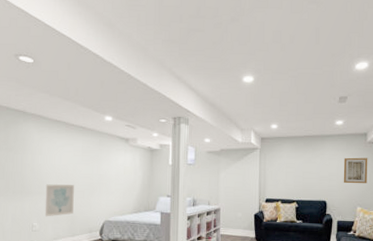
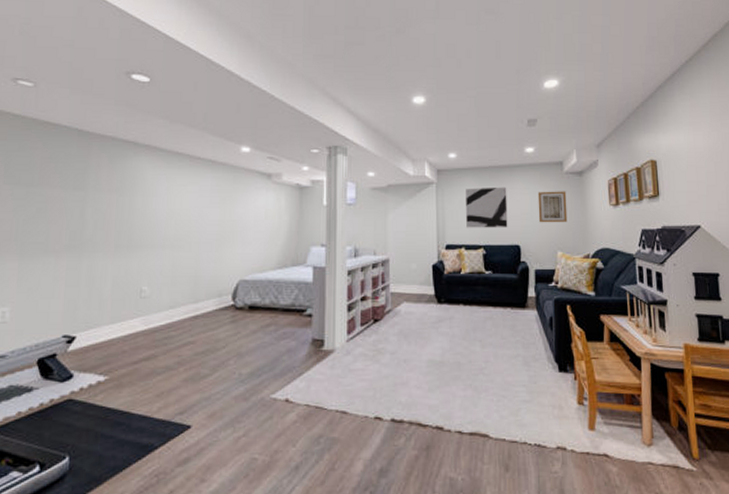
wall art: present [45,184,74,217] -> none [158,235,199,278]
wall art: none [283,153,318,187] -> present [466,187,508,228]

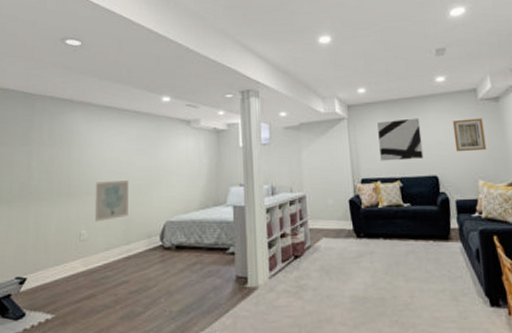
wall art: none [158,235,199,278] -> present [94,180,129,222]

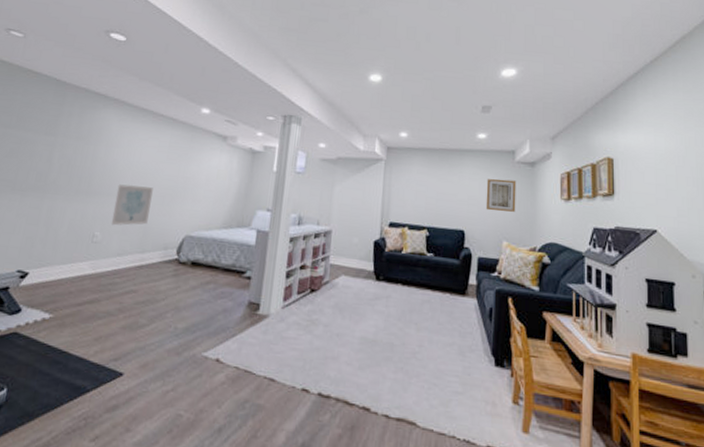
wall art: present [377,118,424,161] -> none [412,168,456,212]

